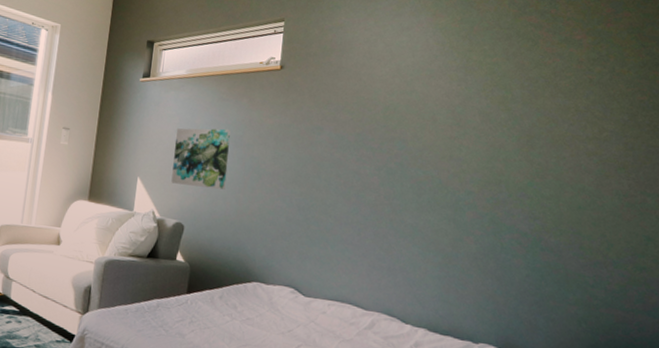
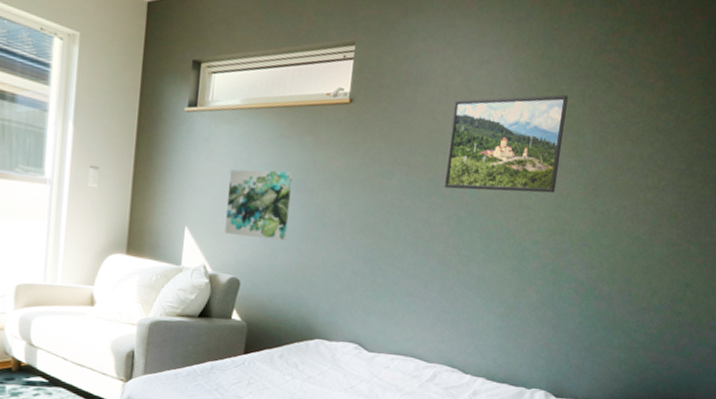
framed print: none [372,53,491,146] -> present [444,94,568,194]

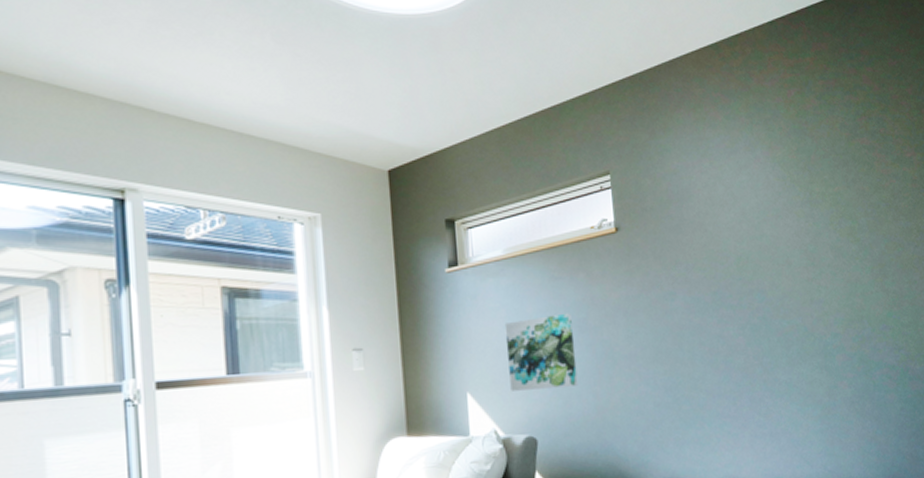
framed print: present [444,94,568,194] -> none [722,183,843,298]

